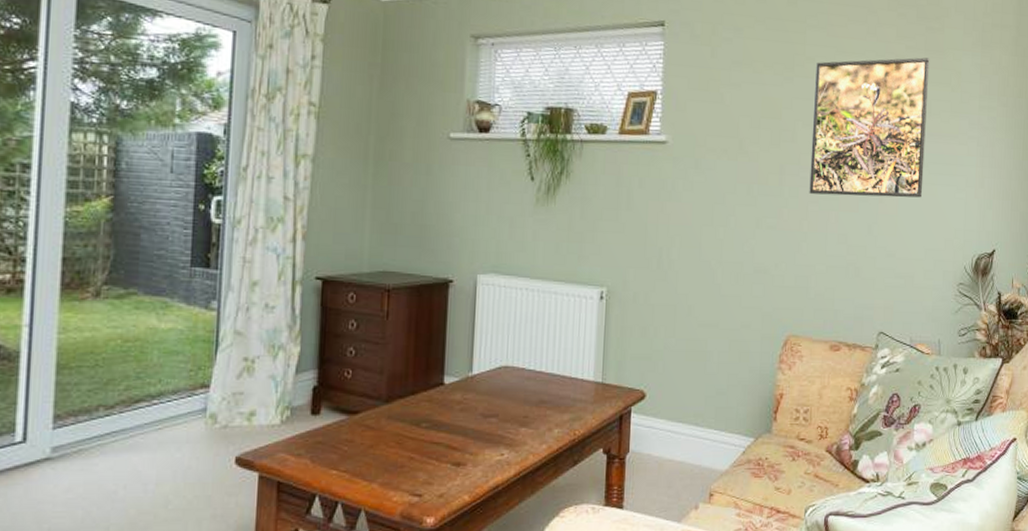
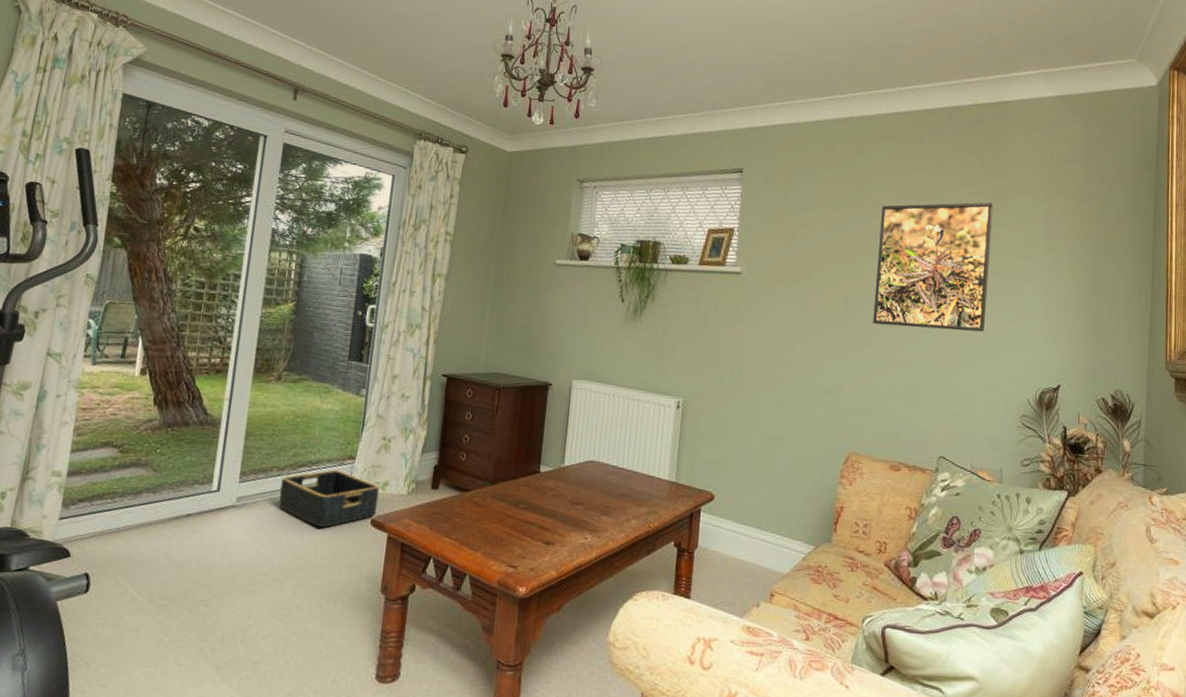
basket: none [110,402,244,473] -> present [278,469,380,527]

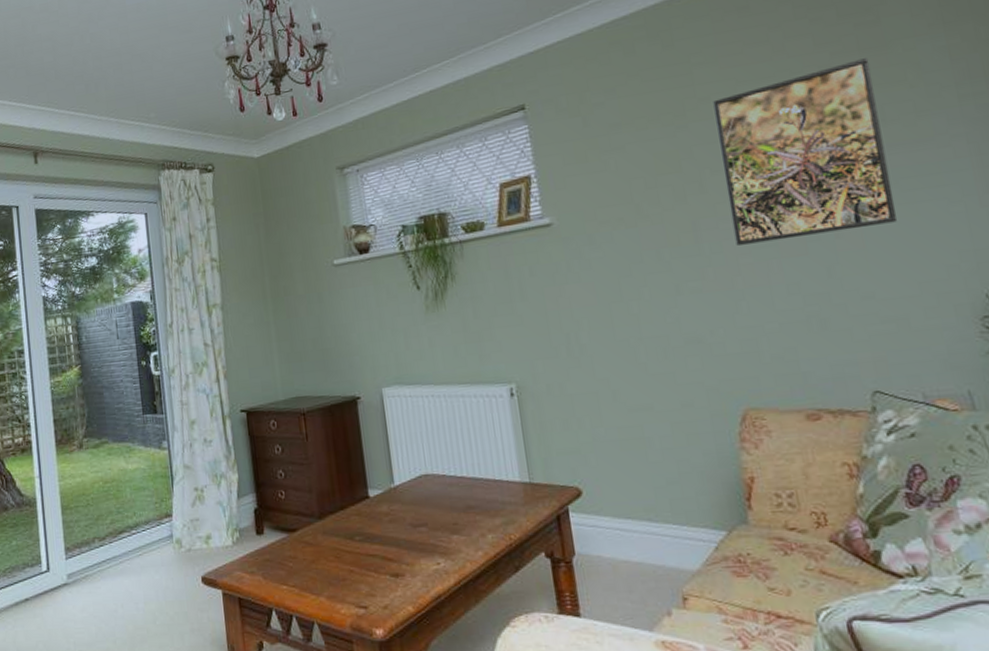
basket: present [278,469,380,527] -> none [105,530,206,593]

